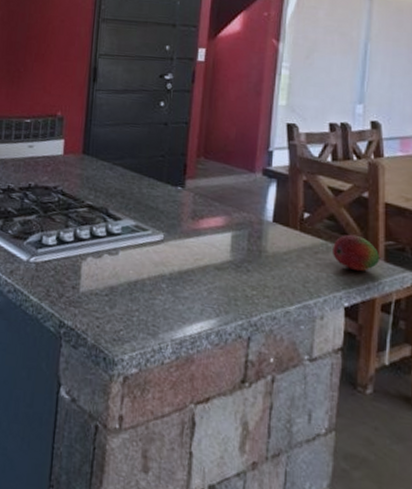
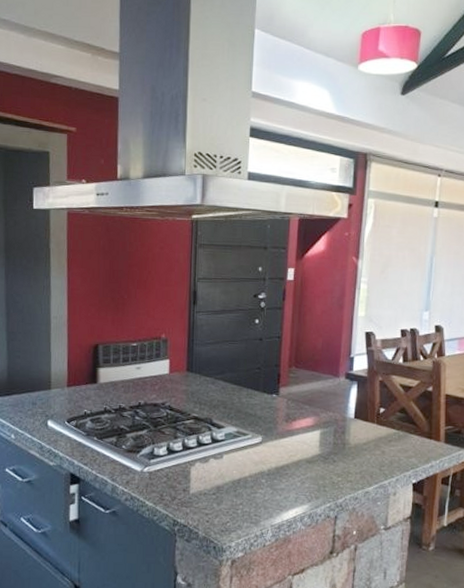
fruit: present [333,234,379,271] -> none [403,423,440,452]

